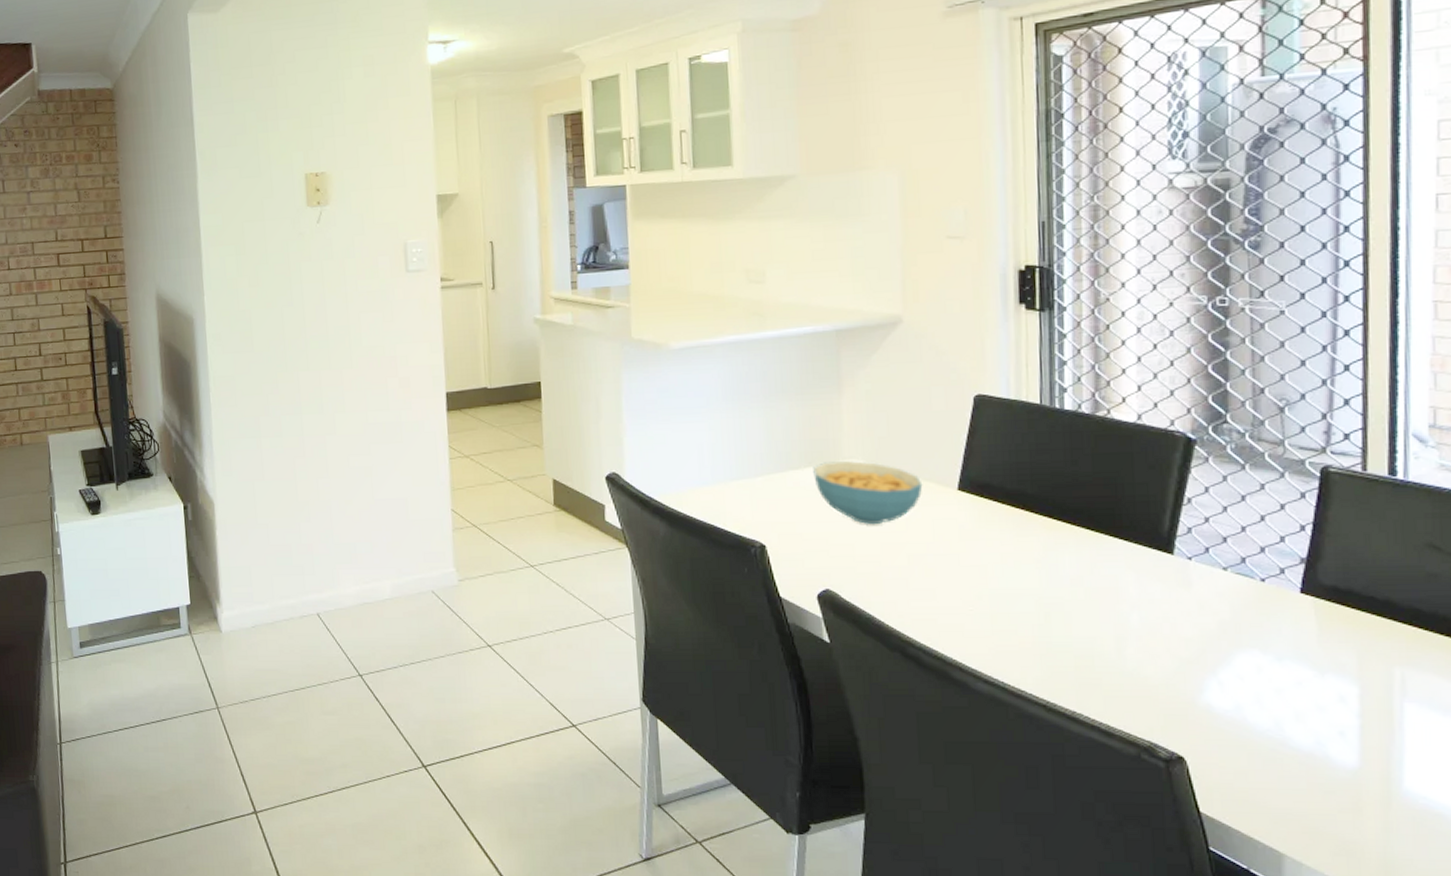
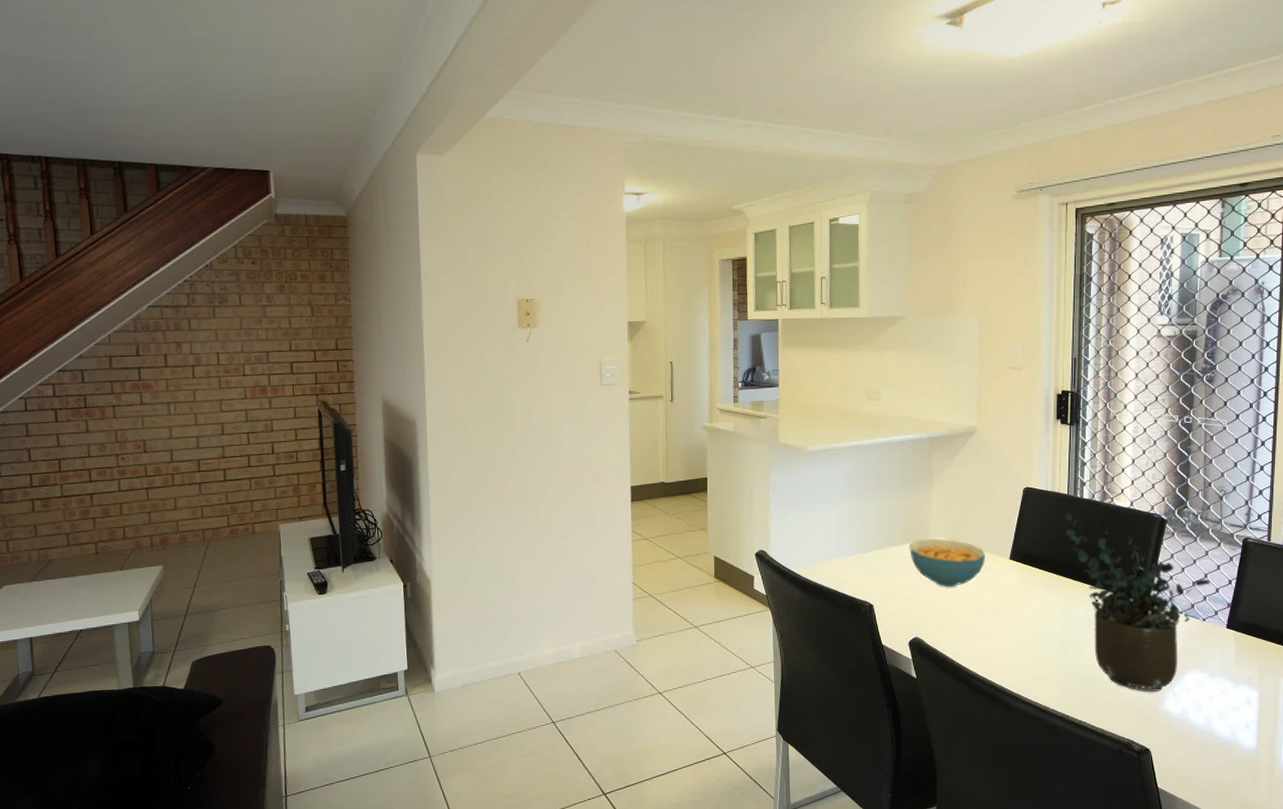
potted plant: none [1036,429,1270,677] -> present [1064,513,1210,692]

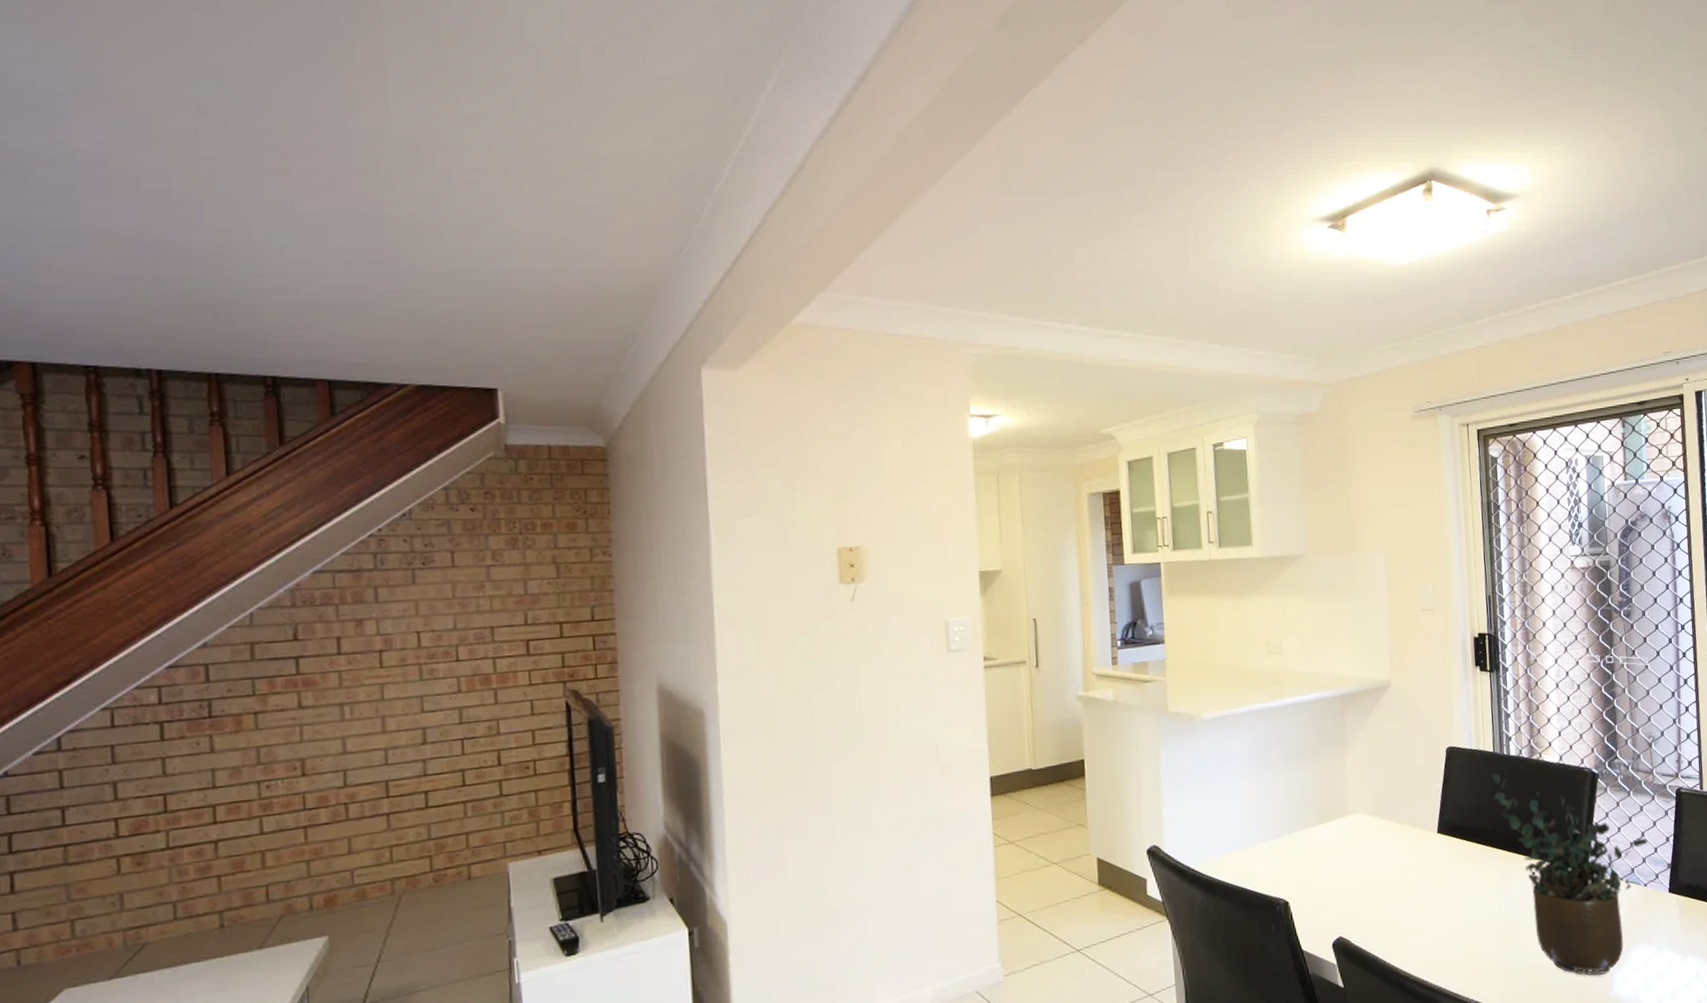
cereal bowl: present [909,538,986,588] -> none [1325,814,1412,873]

